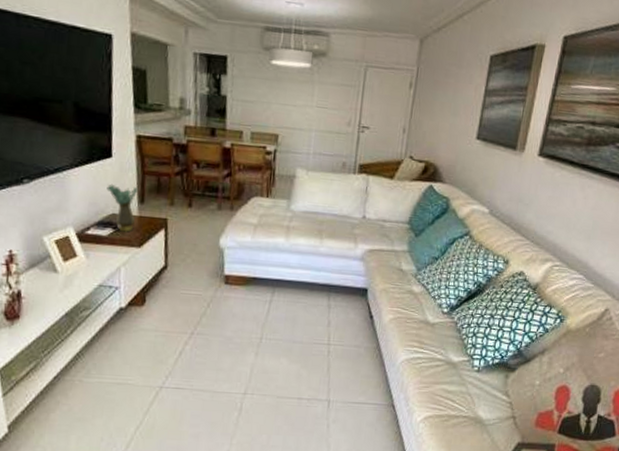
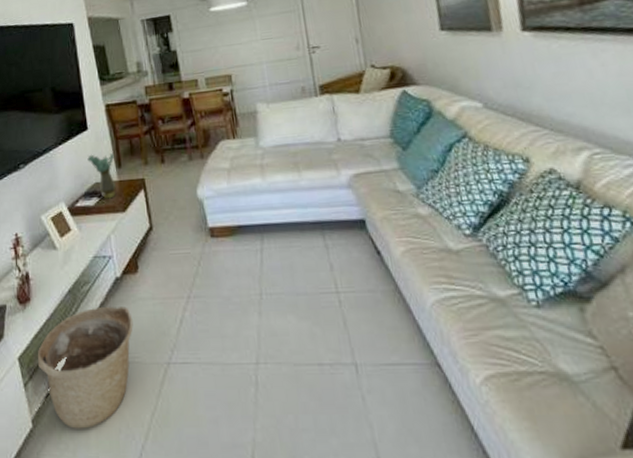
basket: none [20,332,132,436] -> present [37,306,133,429]

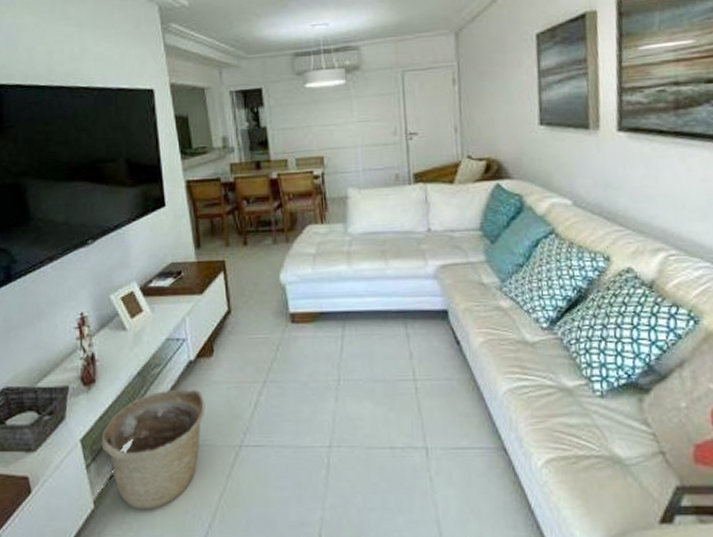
vase: present [87,152,116,199] -> none [164,231,194,280]

